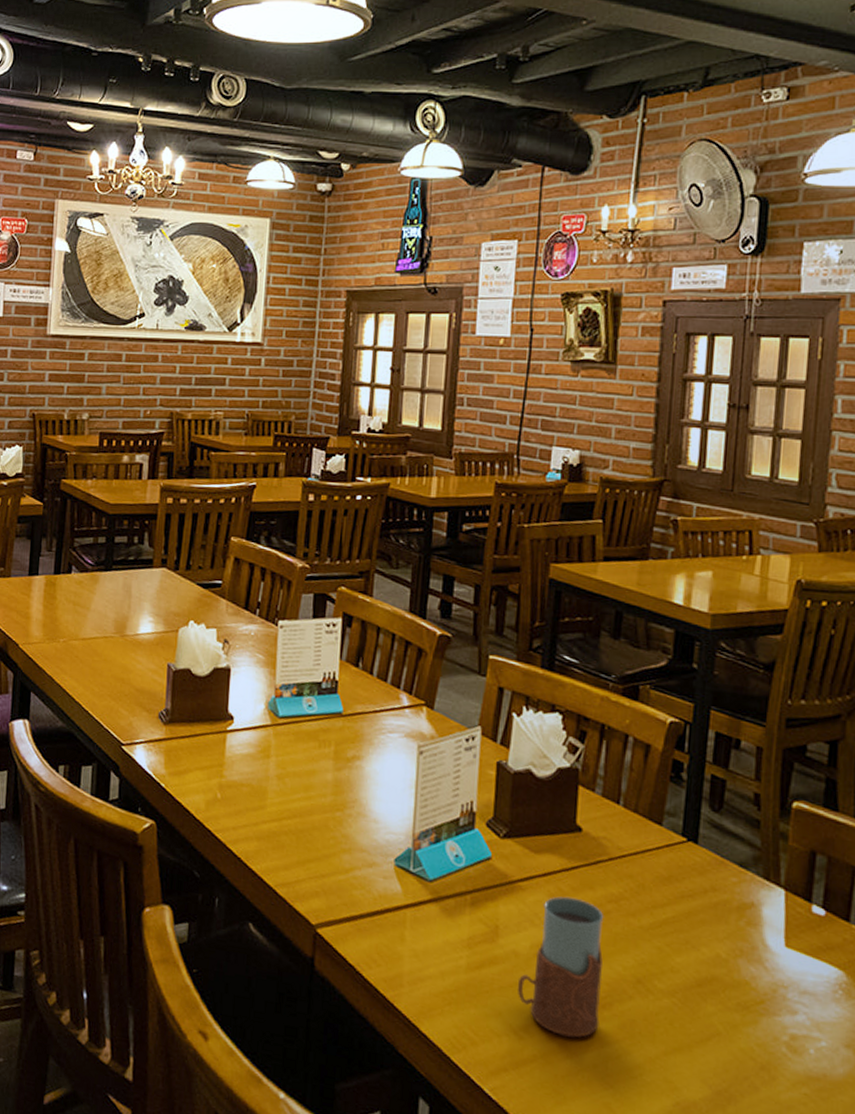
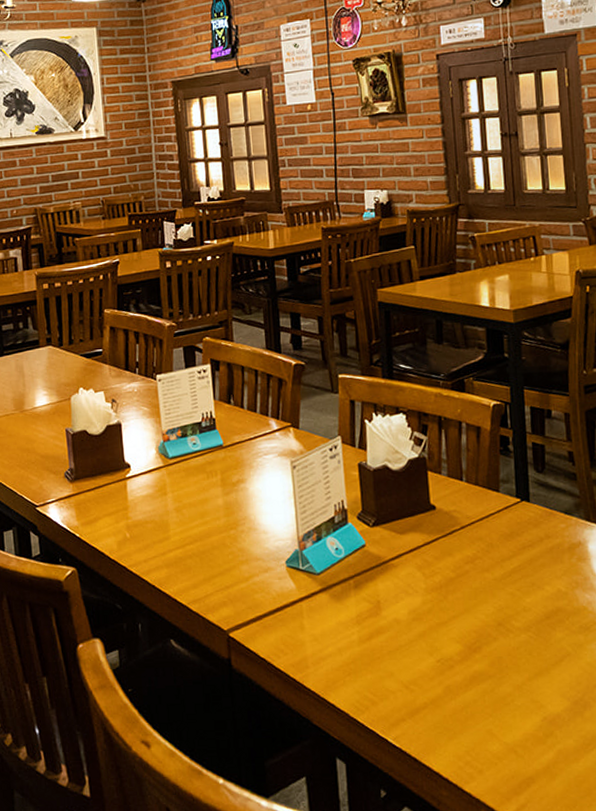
drinking glass: present [518,896,604,1038] -> none [403,565,473,682]

